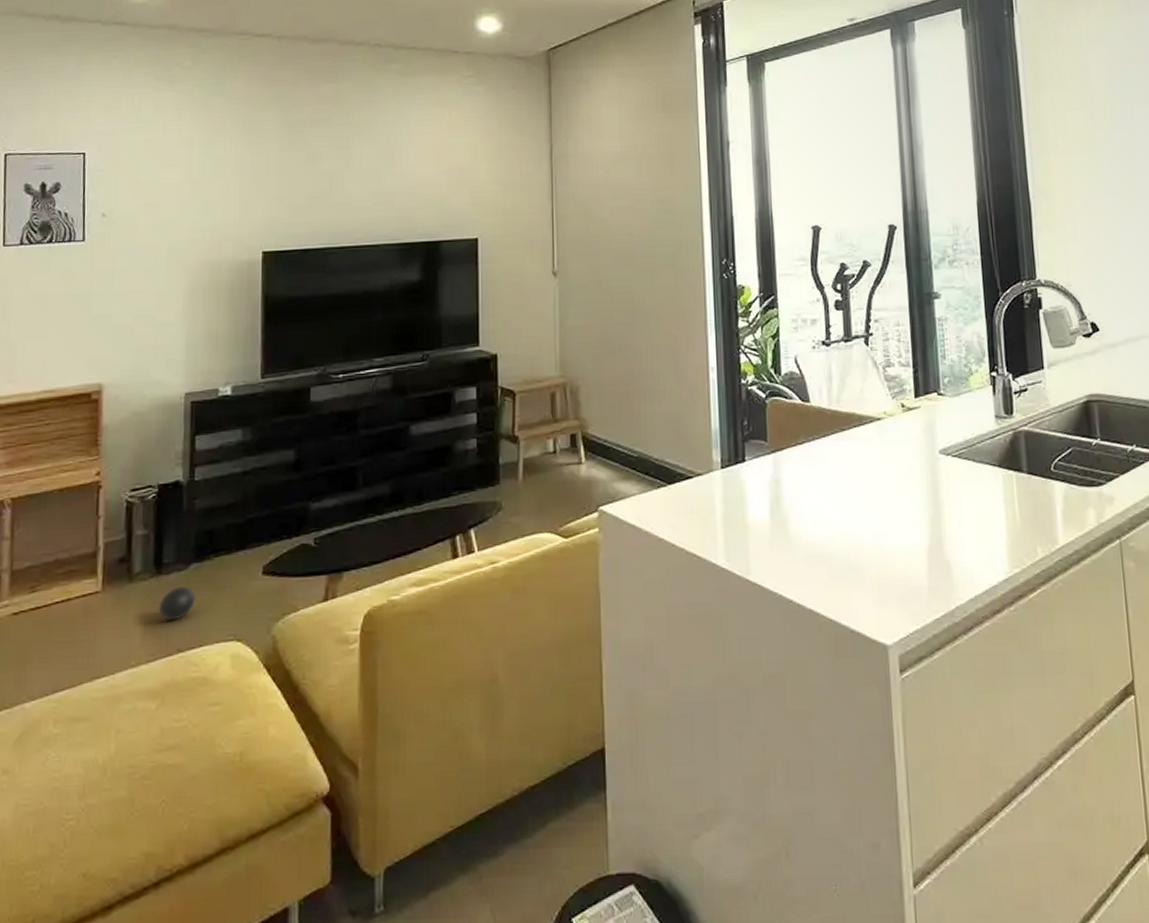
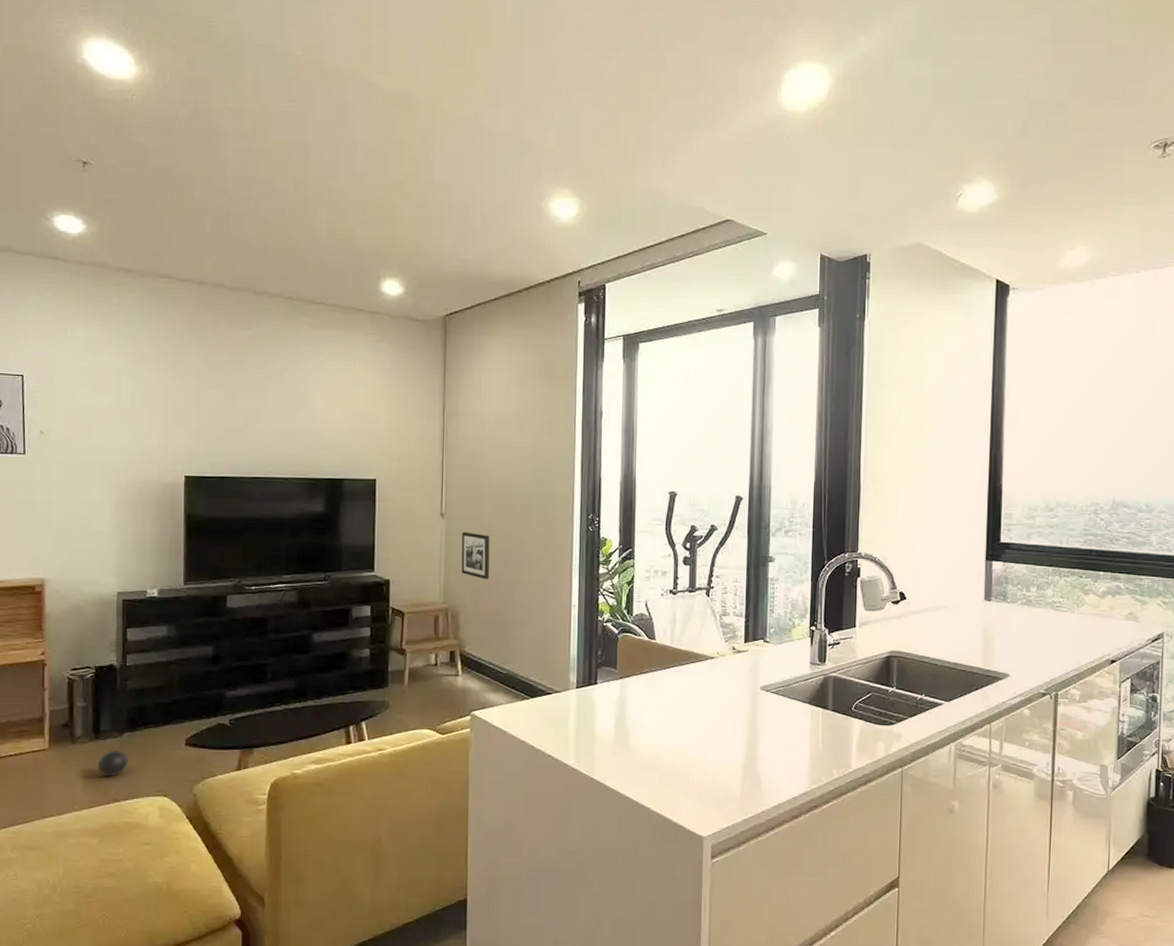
picture frame: none [578,291,613,345] -> present [461,532,490,579]

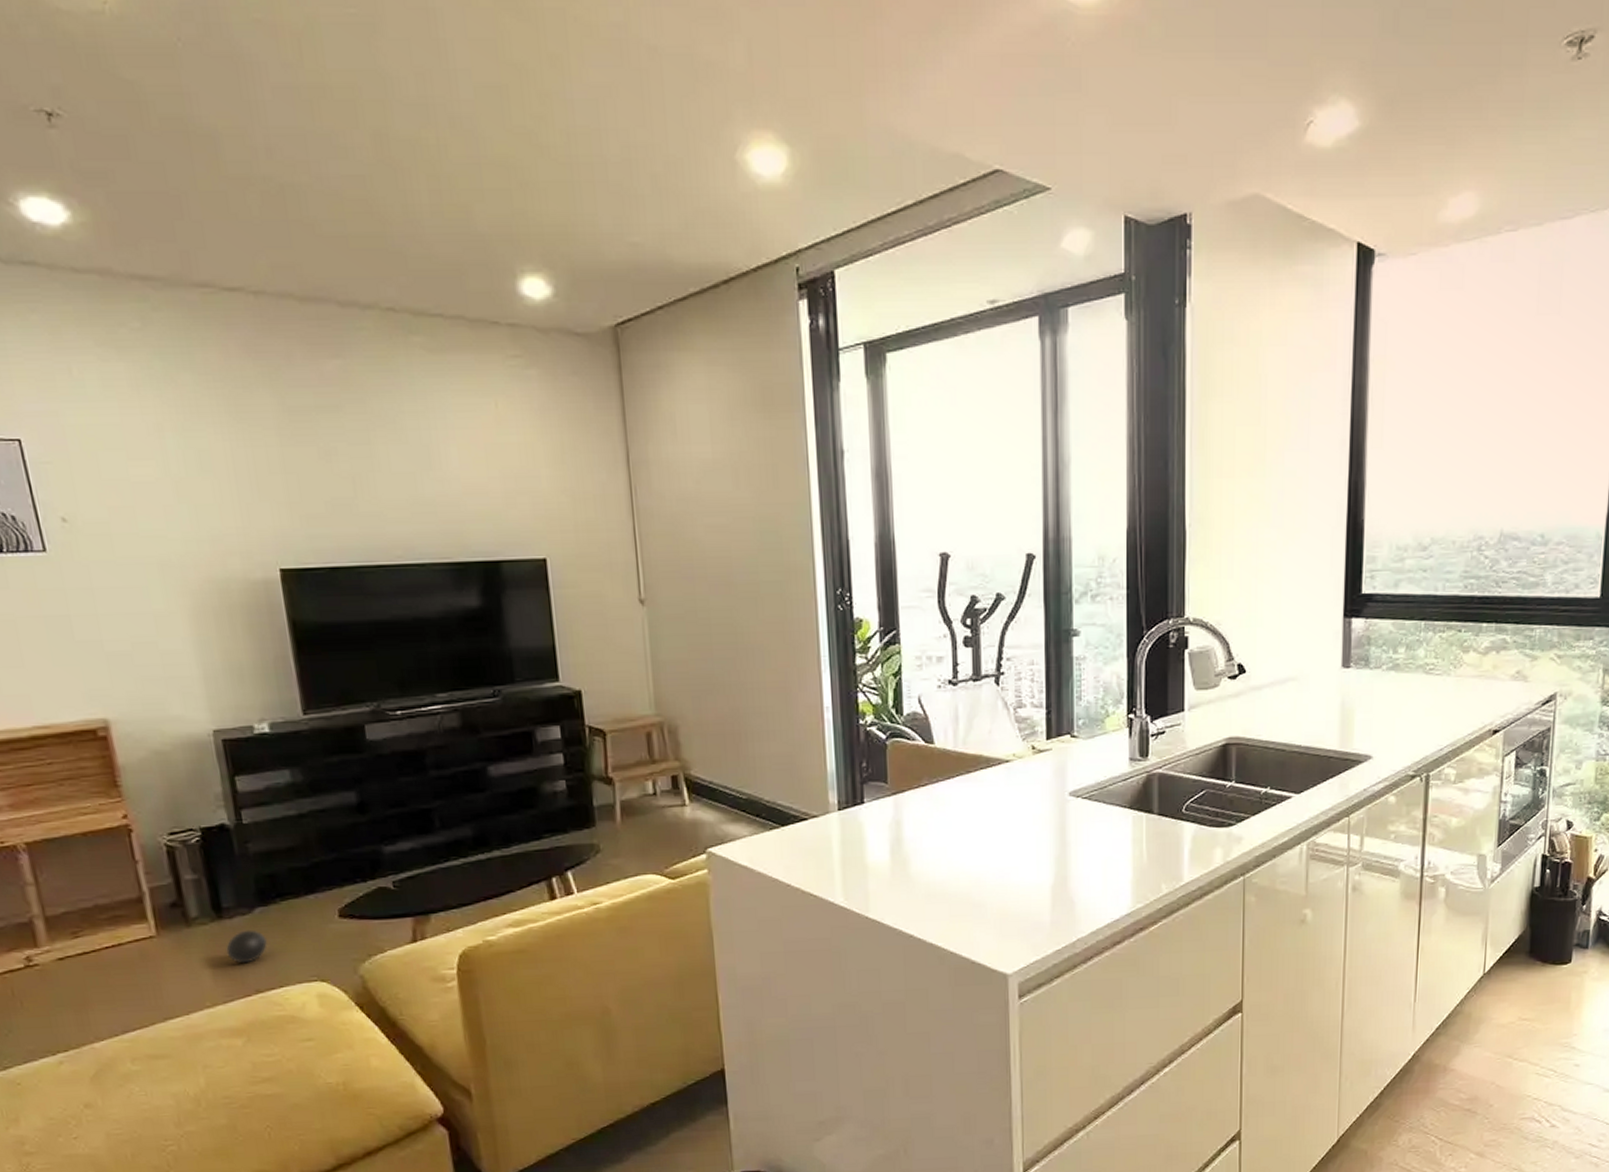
picture frame: present [461,532,490,579] -> none [671,621,714,682]

